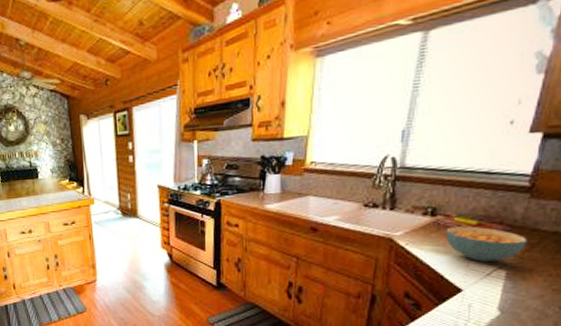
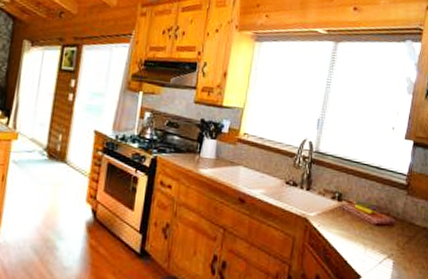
cereal bowl: present [445,226,527,262] -> none [348,213,407,250]

